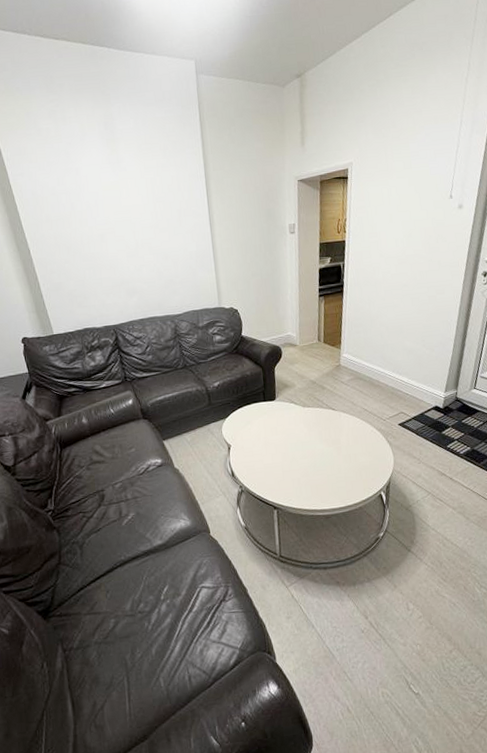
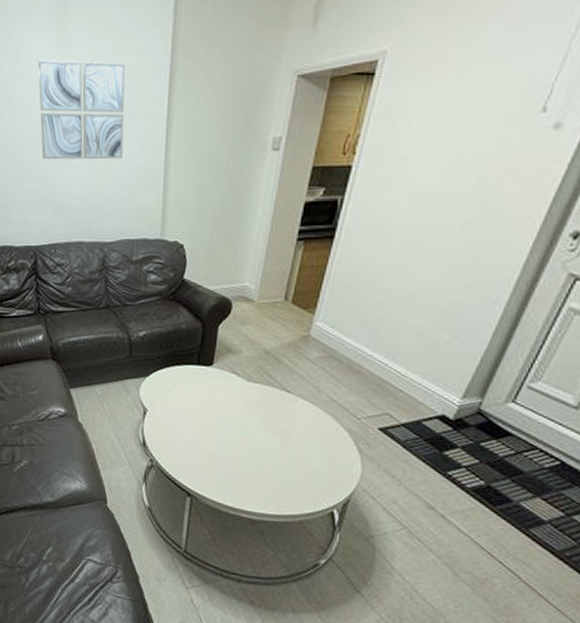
wall art: none [95,173,179,254] -> present [38,59,126,160]

